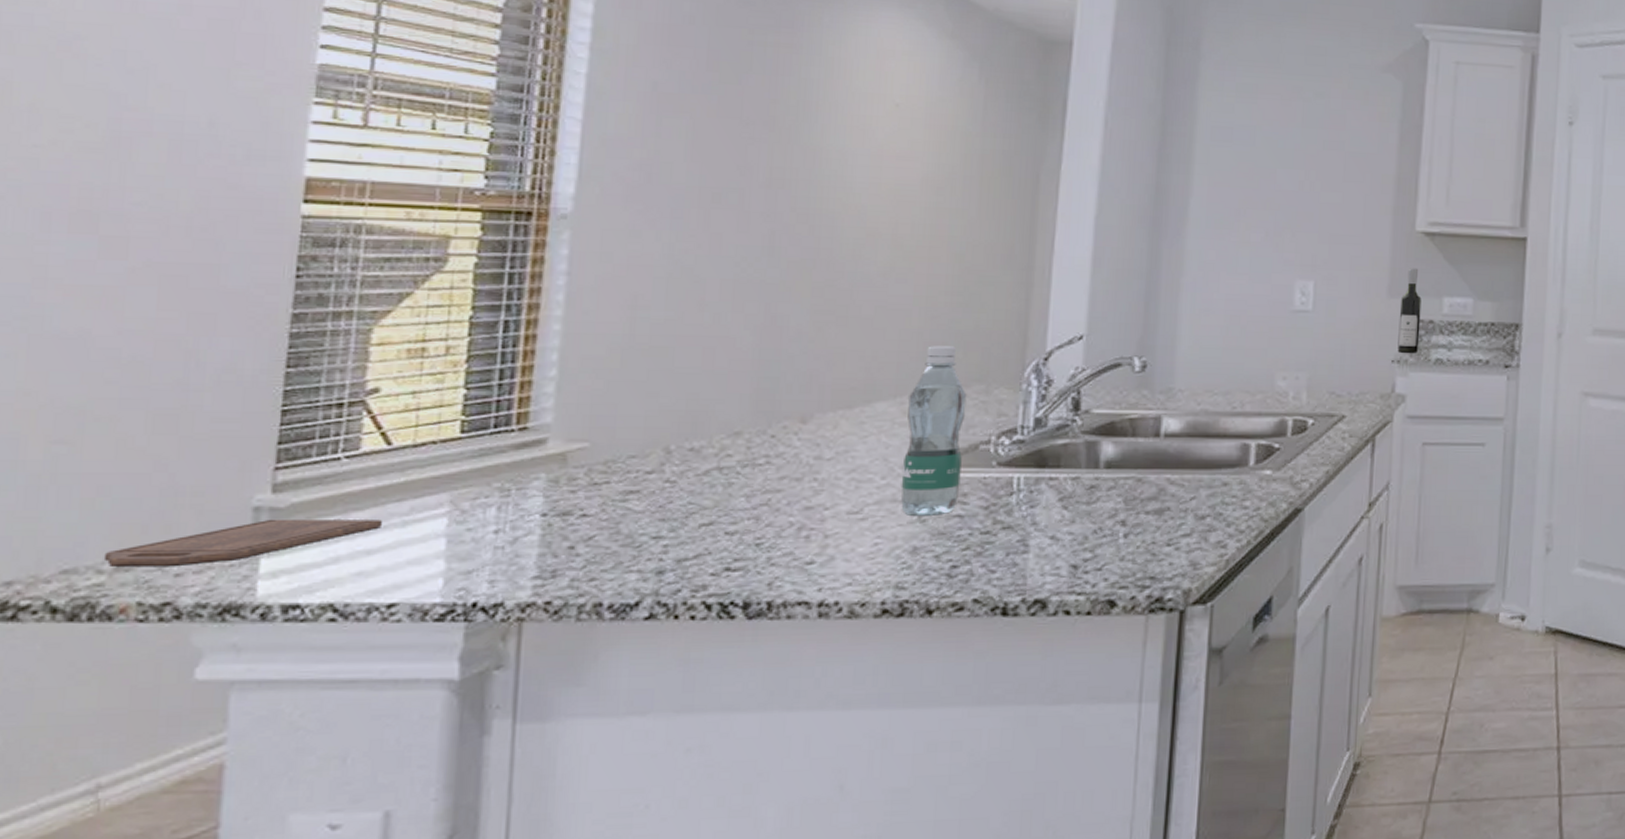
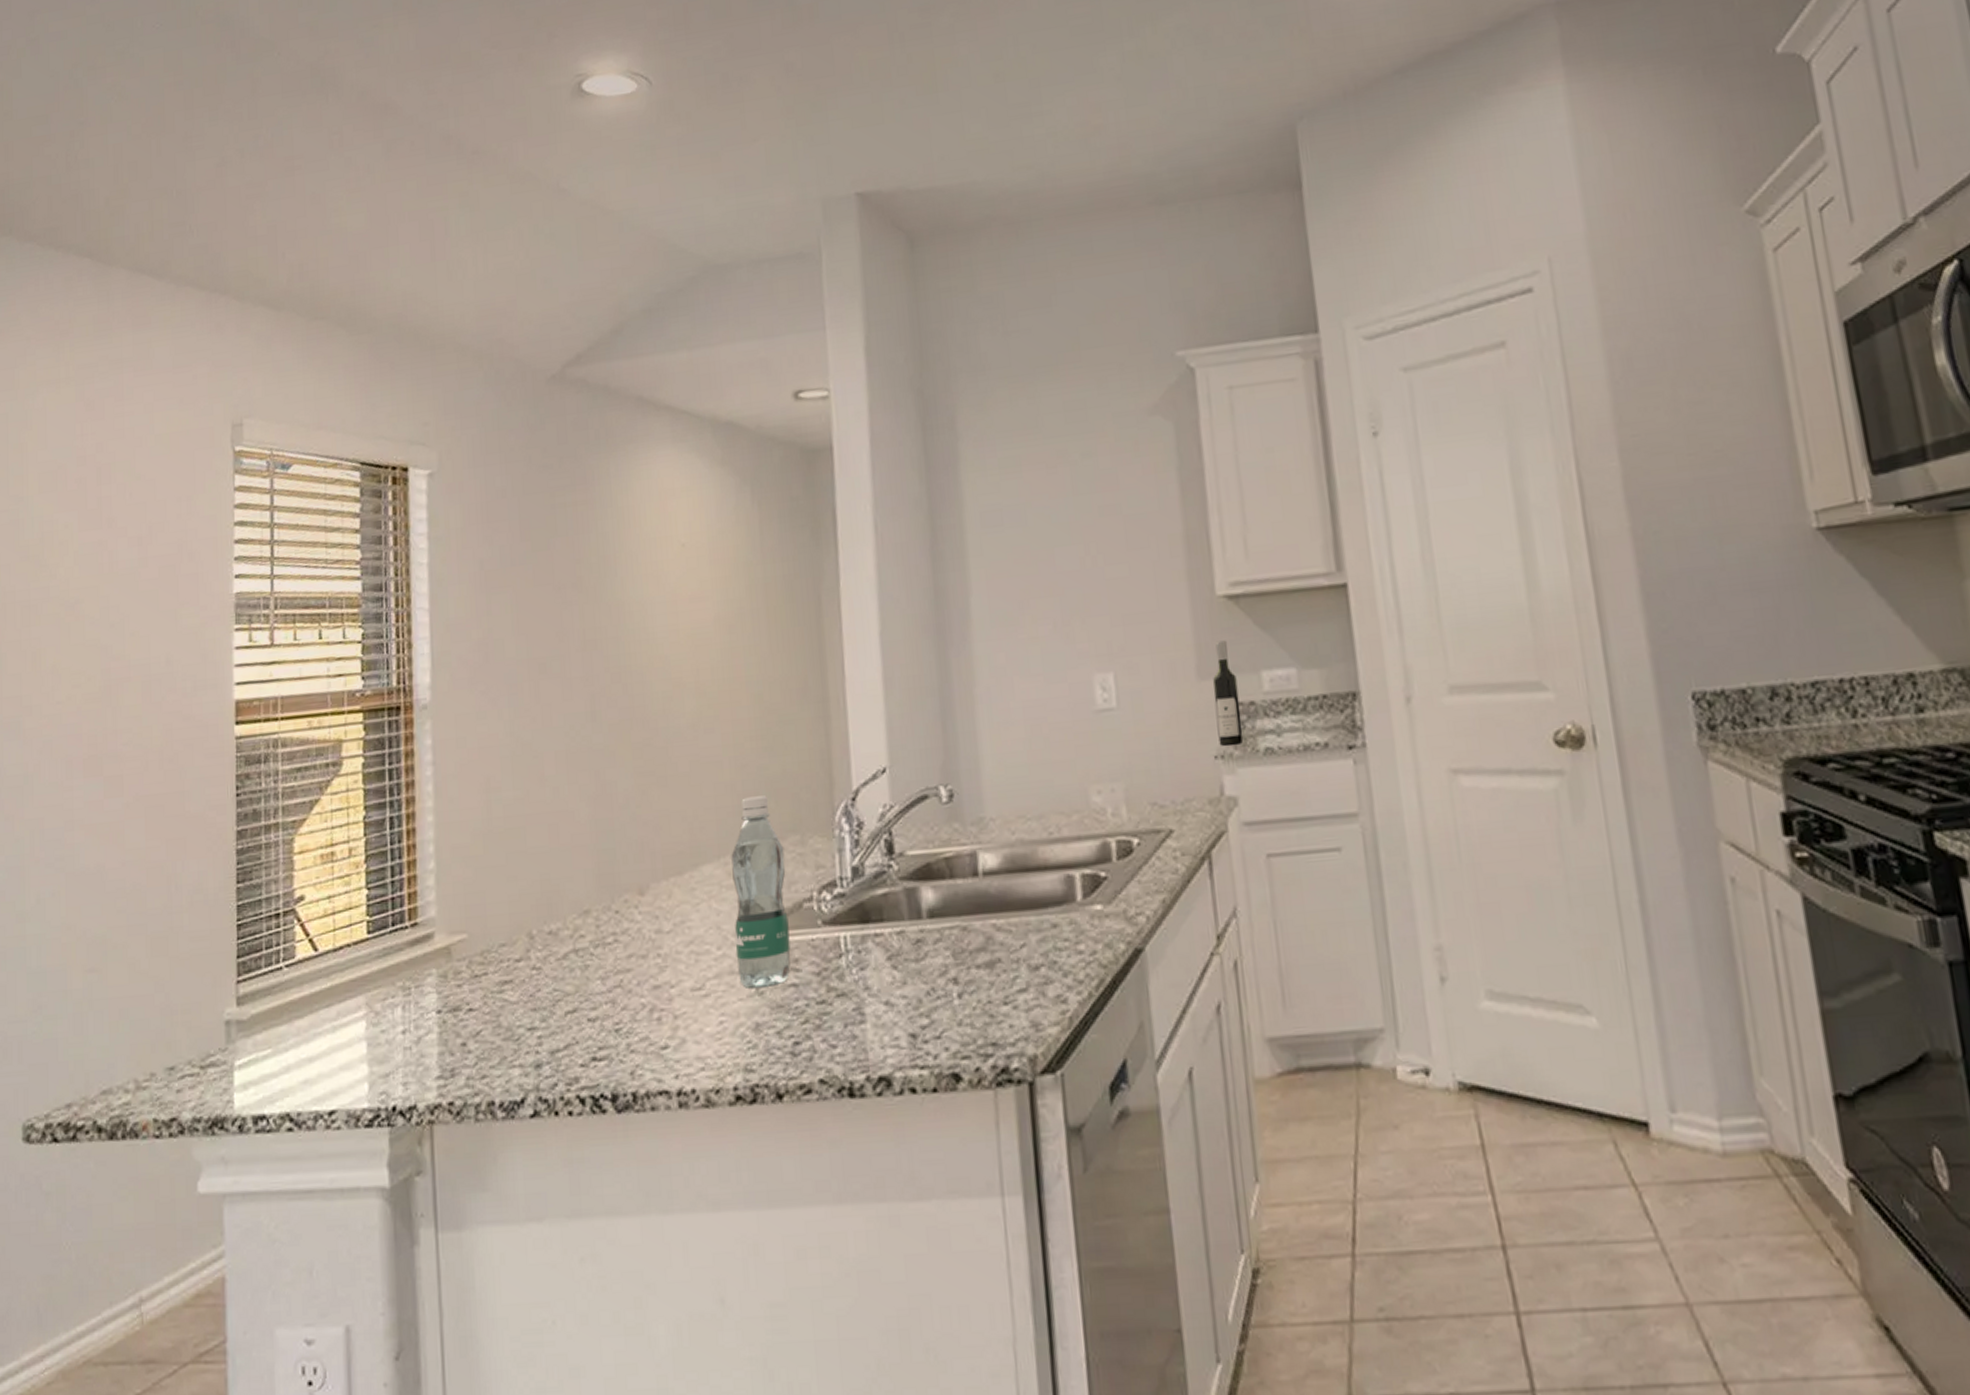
cutting board: present [103,518,383,566] -> none [128,1026,319,1085]

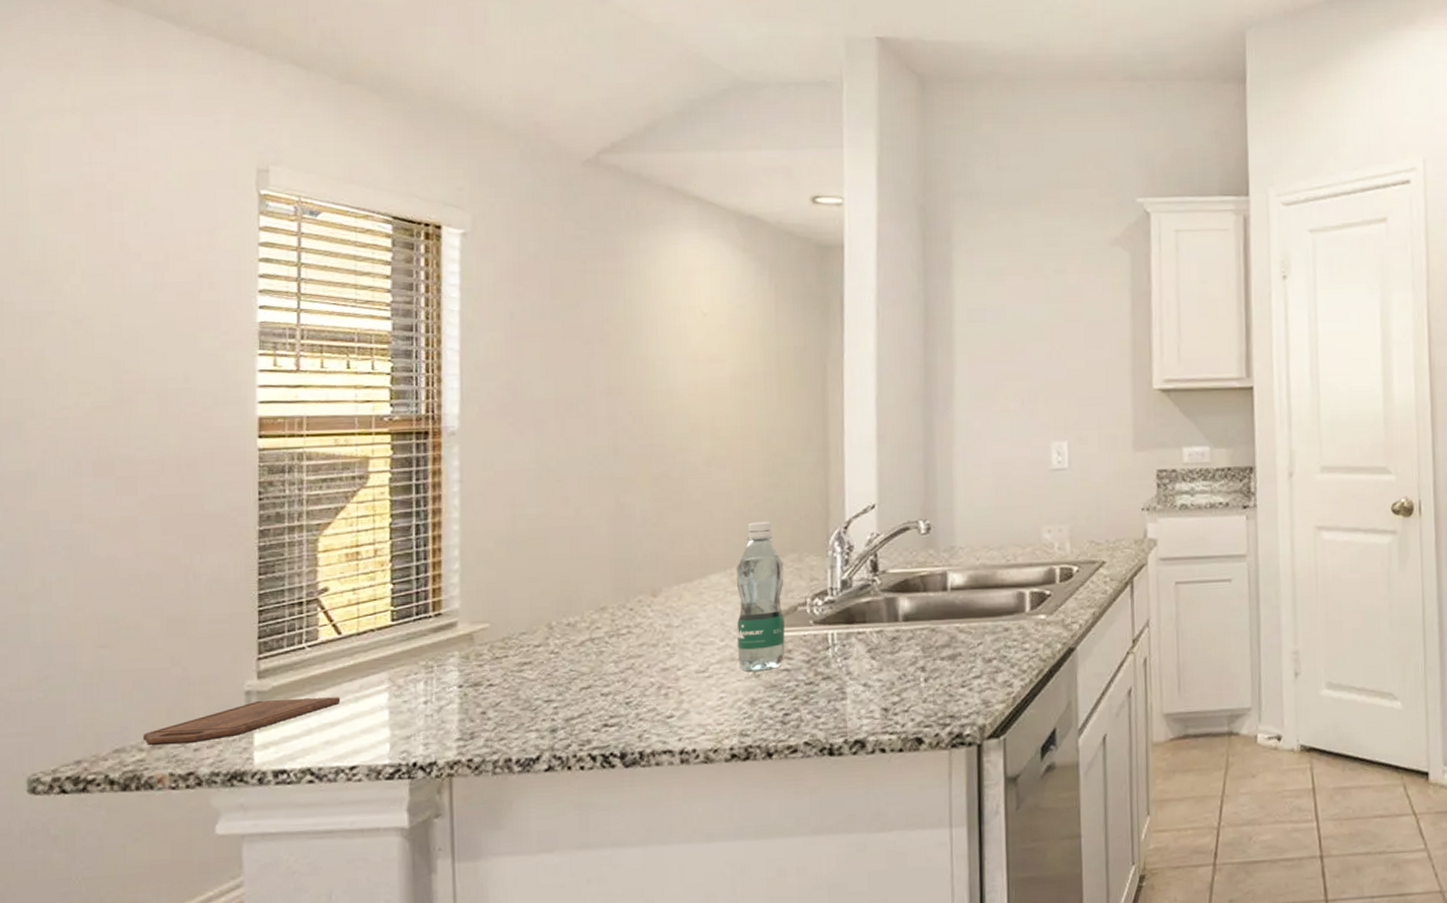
cutting board: none [128,1026,319,1085] -> present [142,697,341,745]
bottle: present [1213,640,1244,747] -> none [1145,423,1165,502]

